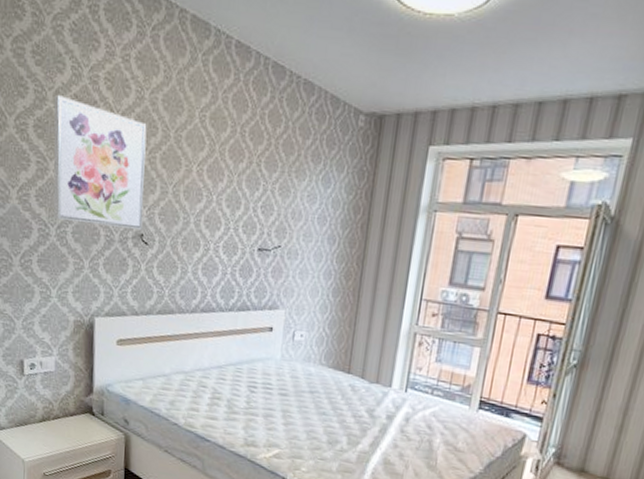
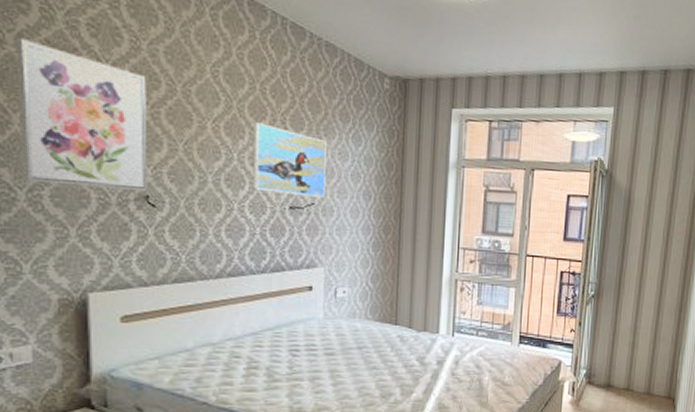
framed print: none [227,165,297,241] -> present [252,122,327,198]

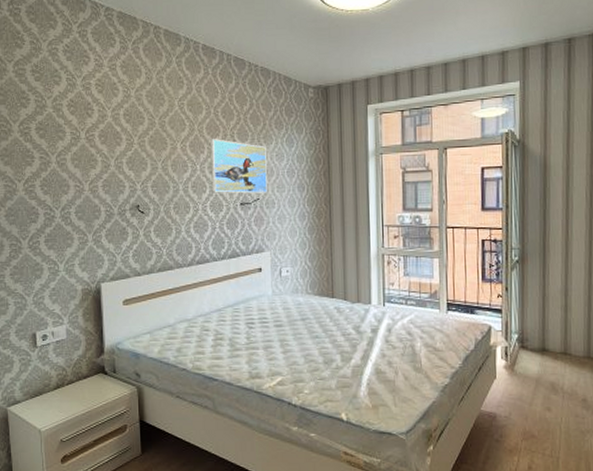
wall art: present [15,38,148,192] -> none [52,102,138,204]

